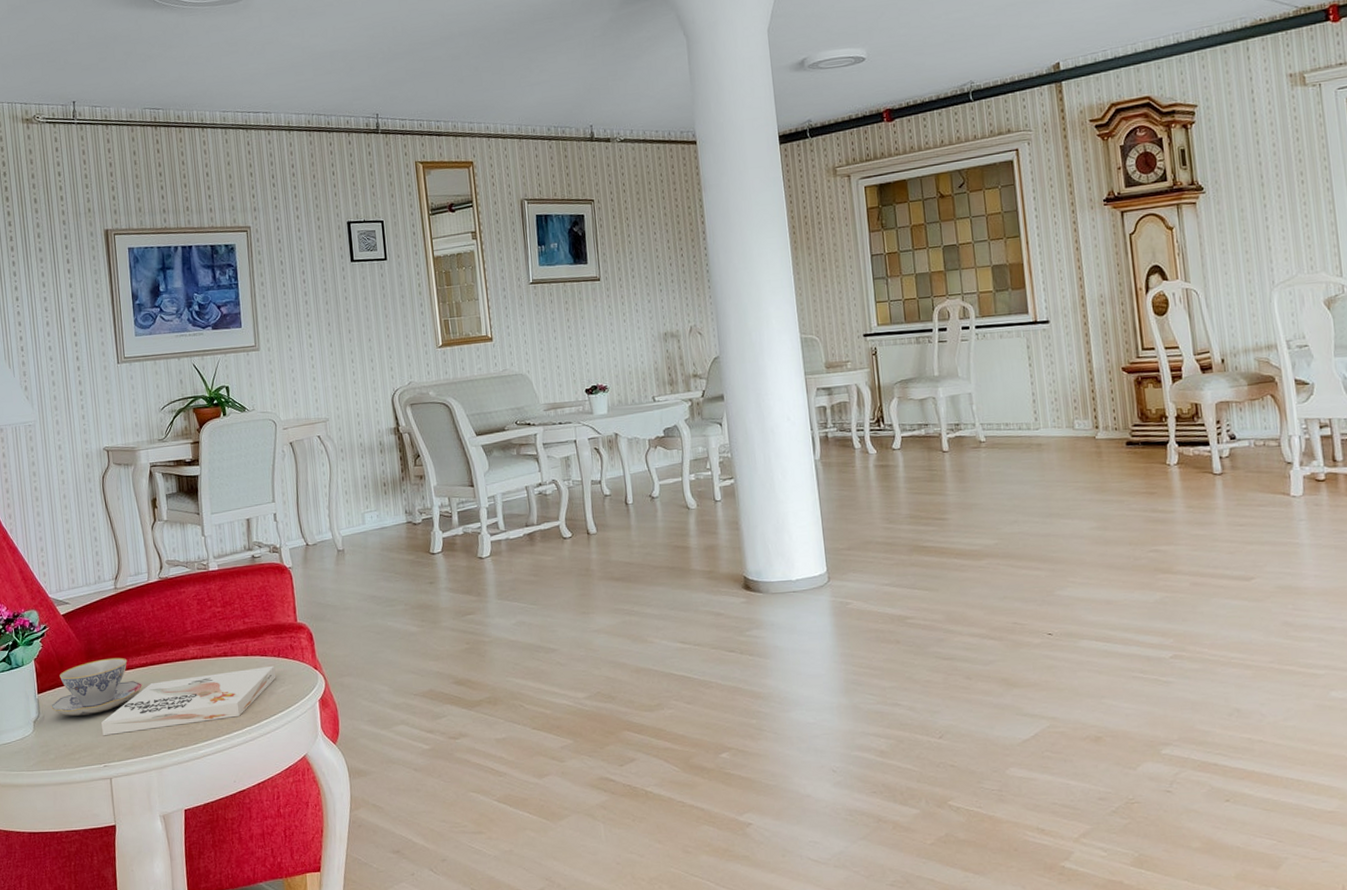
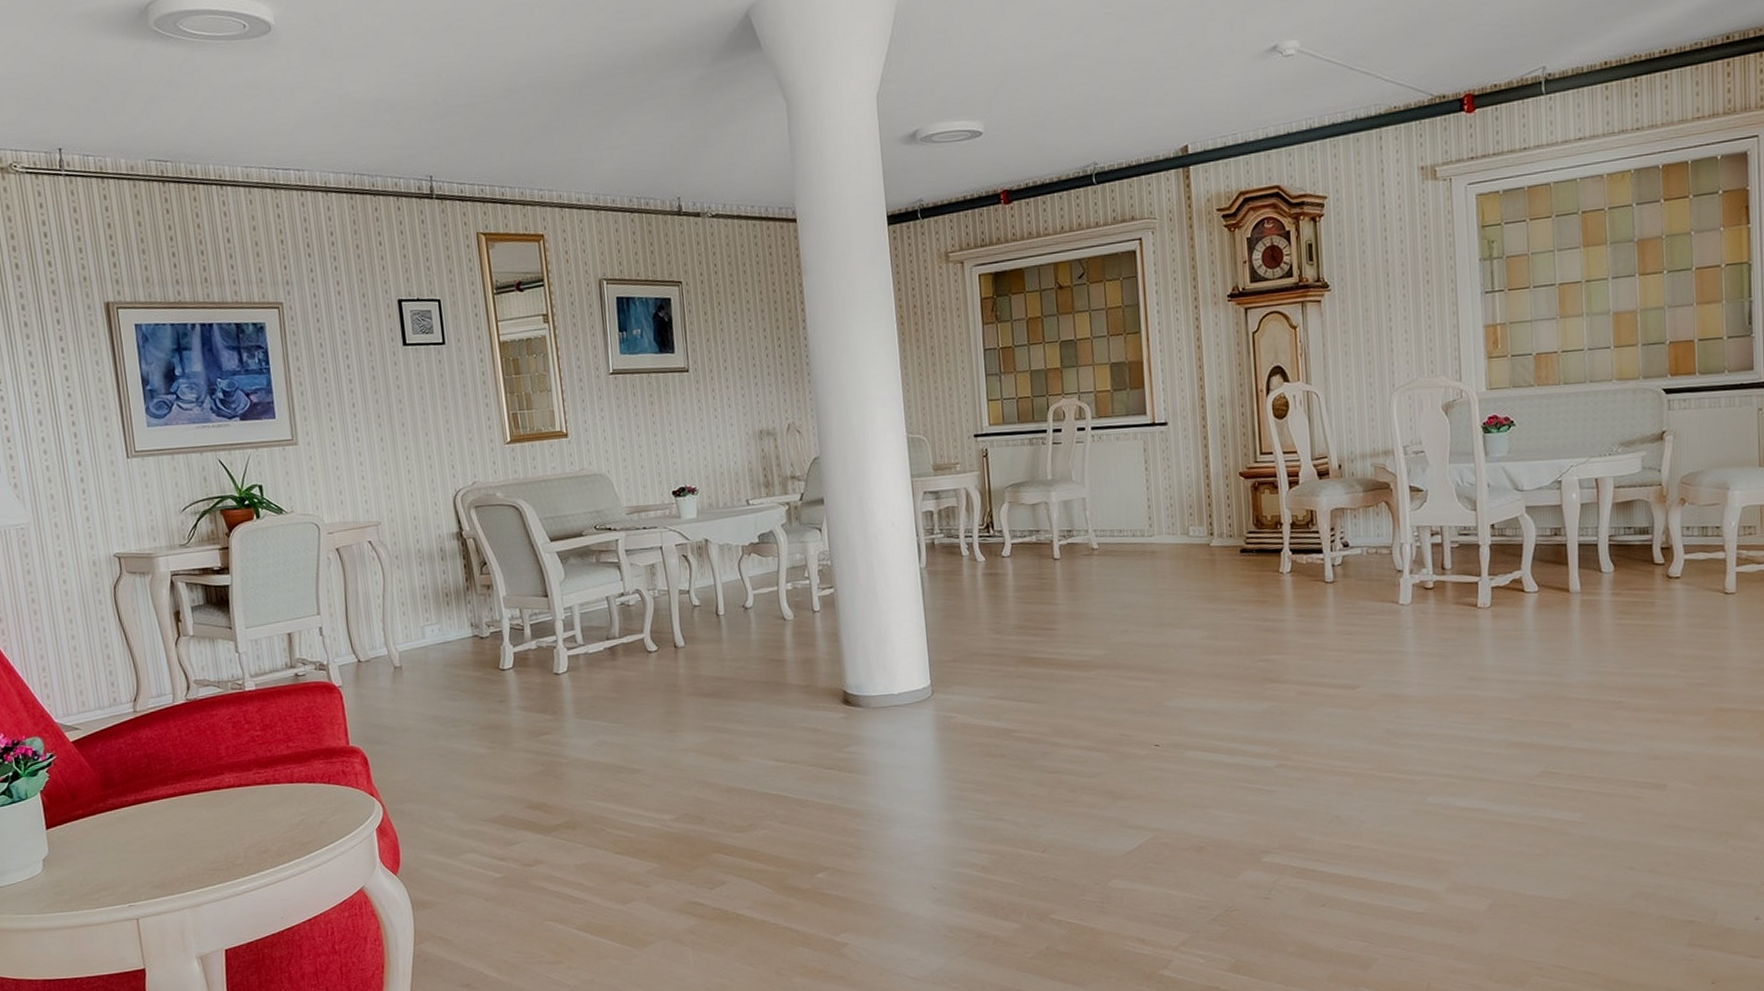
teacup: present [51,657,143,716] -> none [62,787,172,853]
book: present [101,665,276,736] -> none [124,792,327,874]

